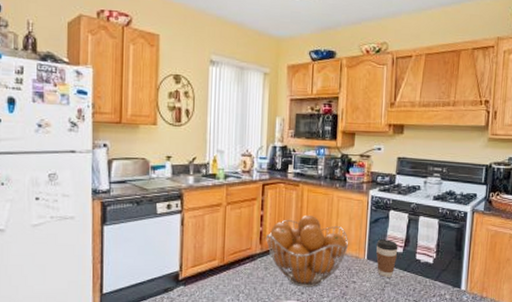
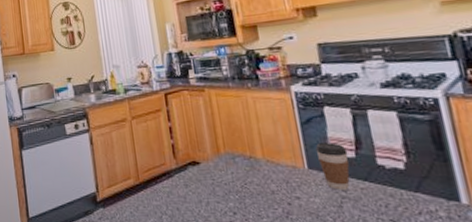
fruit basket: present [266,214,349,287] -> none [179,121,281,206]

